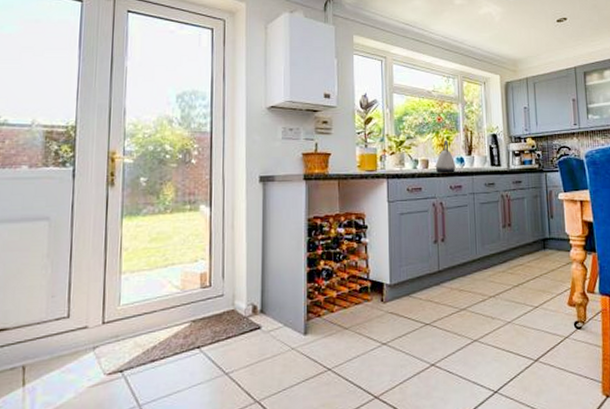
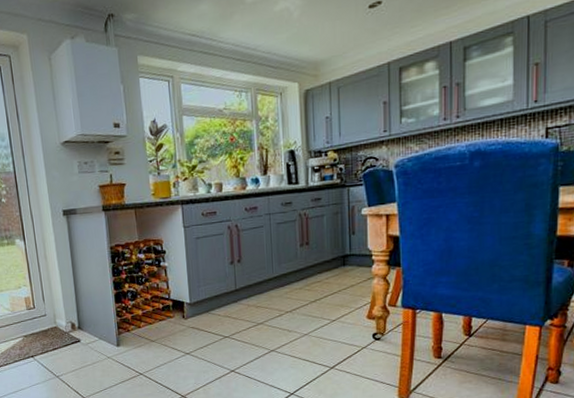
kettle: present [435,140,456,173] -> none [229,160,251,196]

